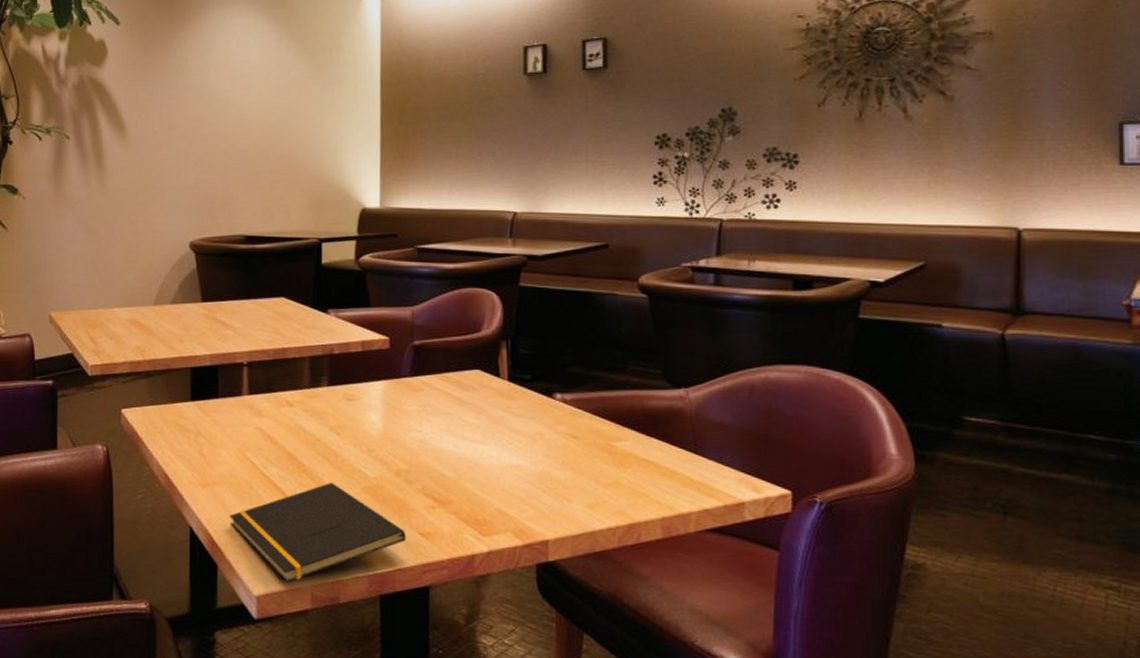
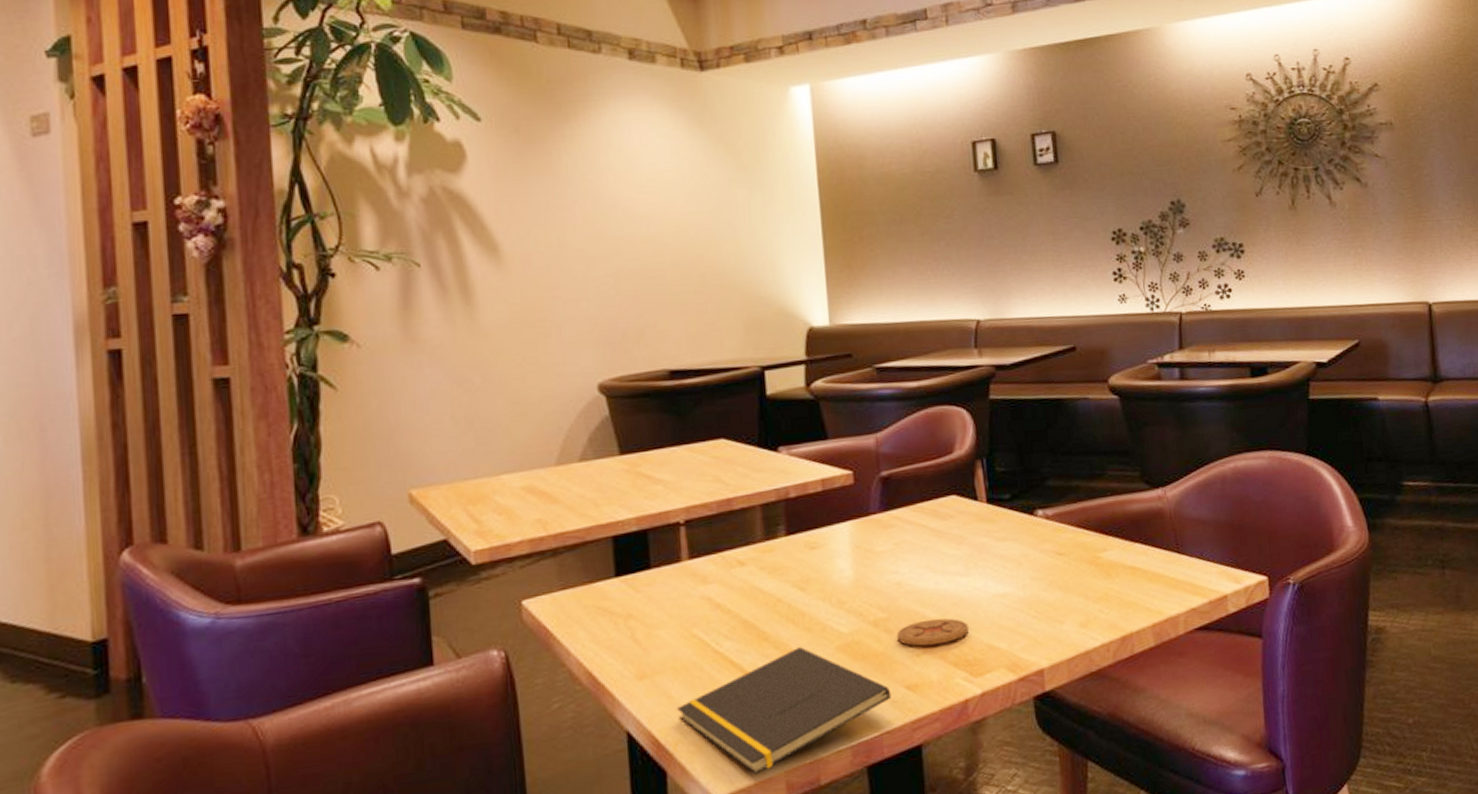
coaster: none [416,477,482,501] -> present [897,618,970,646]

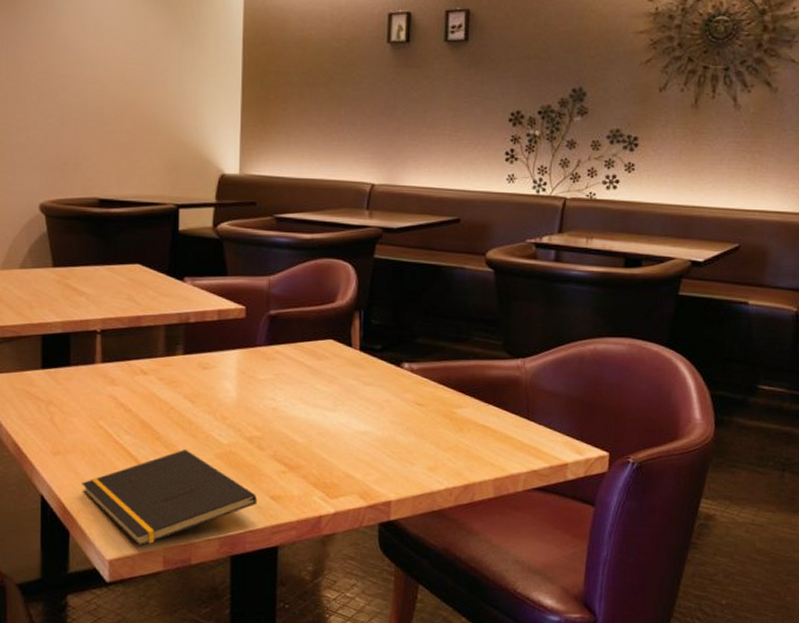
coaster: present [897,618,970,646] -> none [268,443,331,466]

